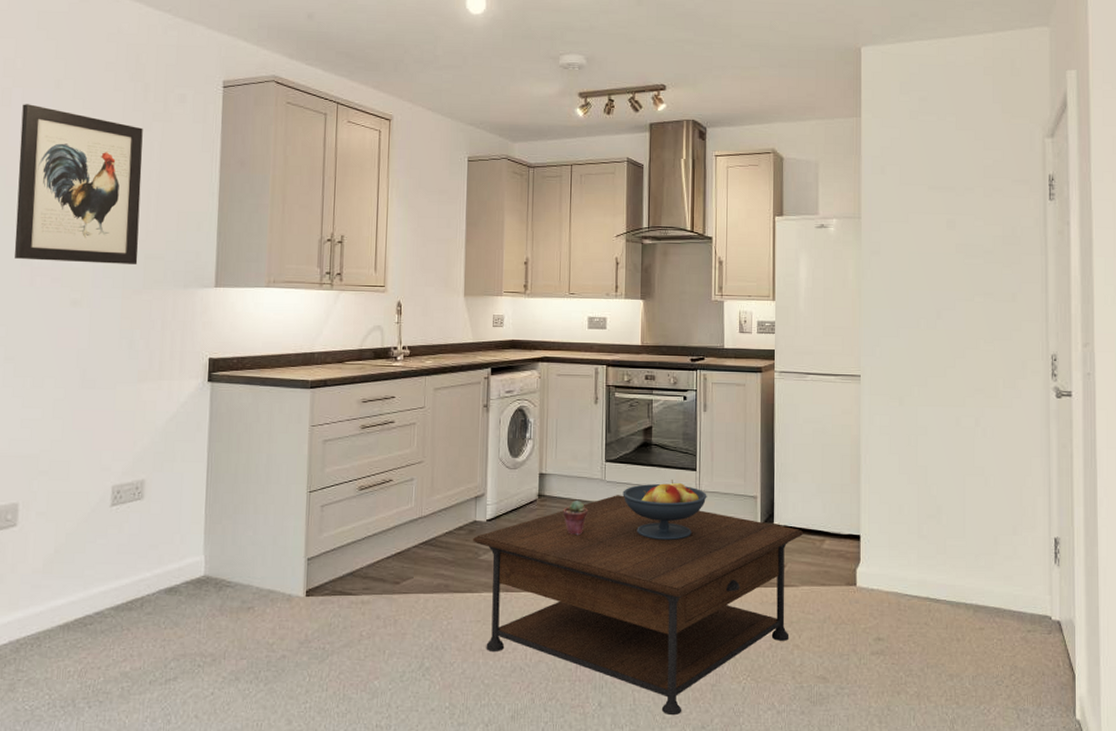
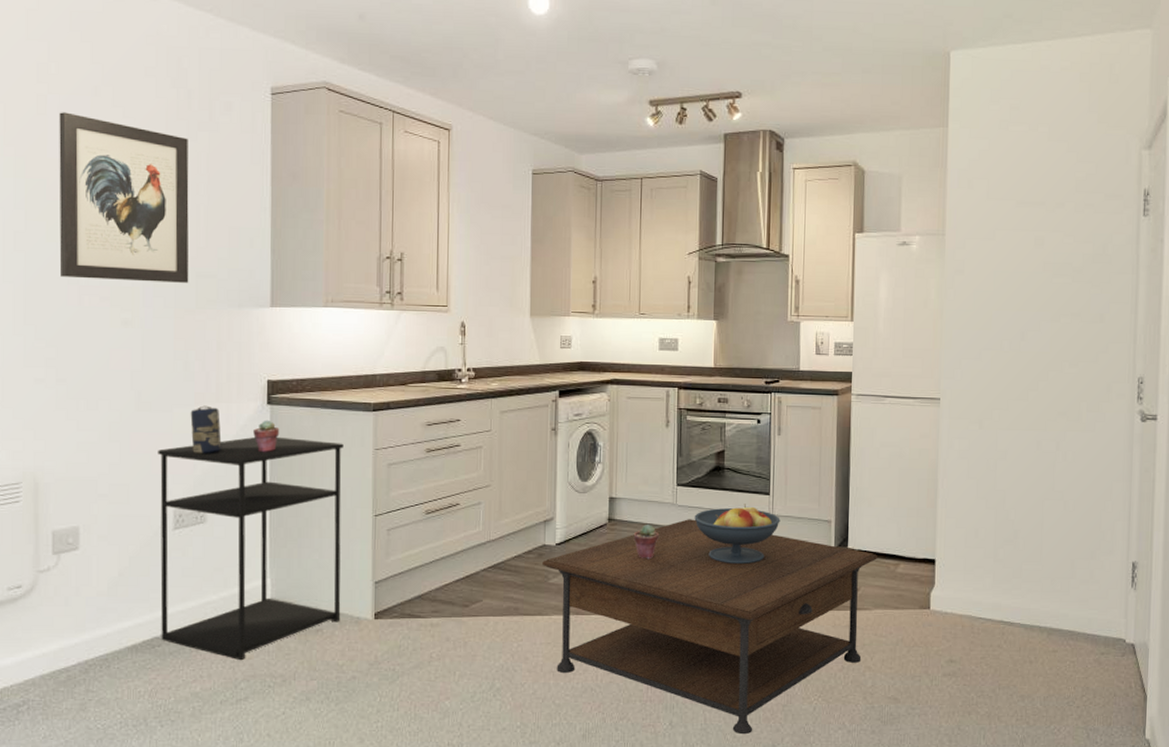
shelving unit: none [93,413,281,640] -> present [158,436,344,661]
candle: none [132,383,162,431] -> present [190,405,222,454]
potted succulent: none [193,397,219,428] -> present [253,420,280,452]

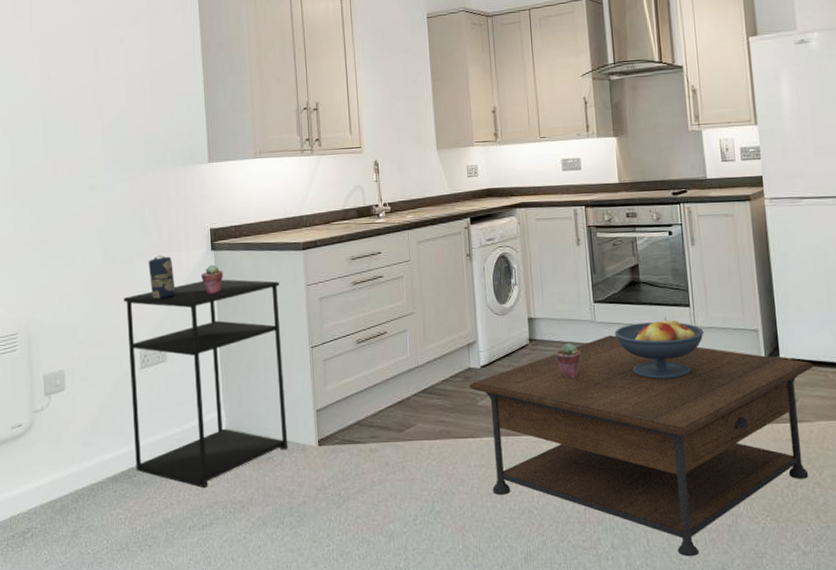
wall art: present [59,112,189,283] -> none [31,14,140,153]

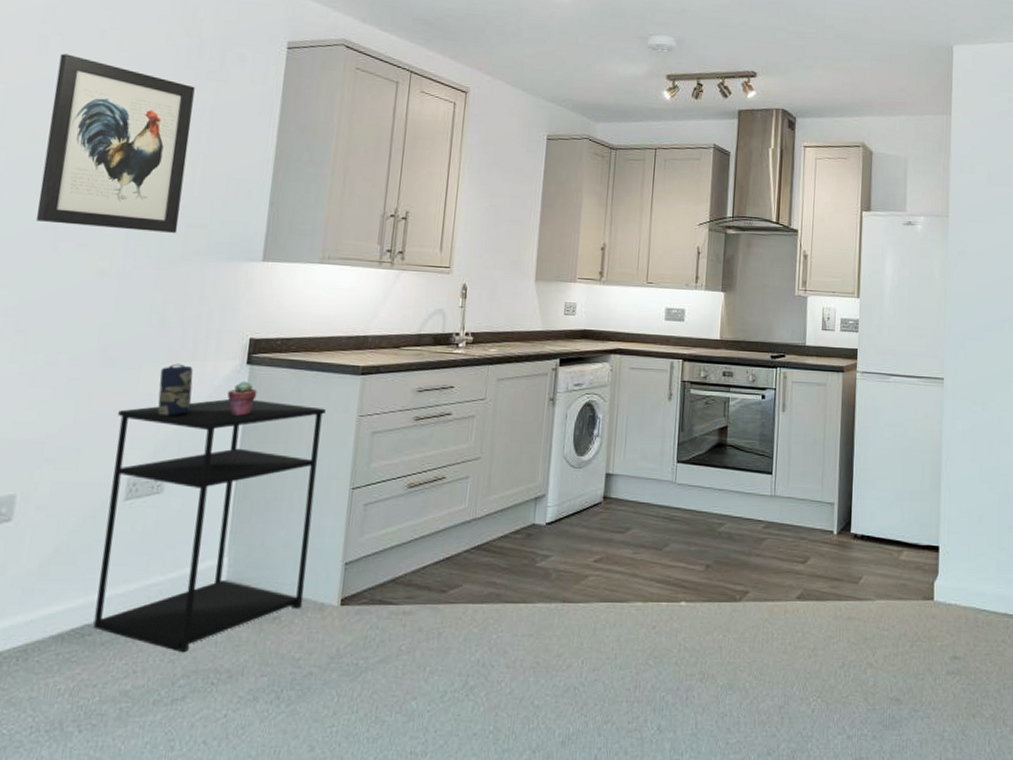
wall art: none [31,14,140,153] -> present [37,54,195,233]
coffee table: present [469,335,814,557] -> none [530,498,882,741]
potted succulent: present [555,343,581,377] -> none [628,504,655,541]
fruit bowl: present [614,317,704,379] -> none [693,483,783,548]

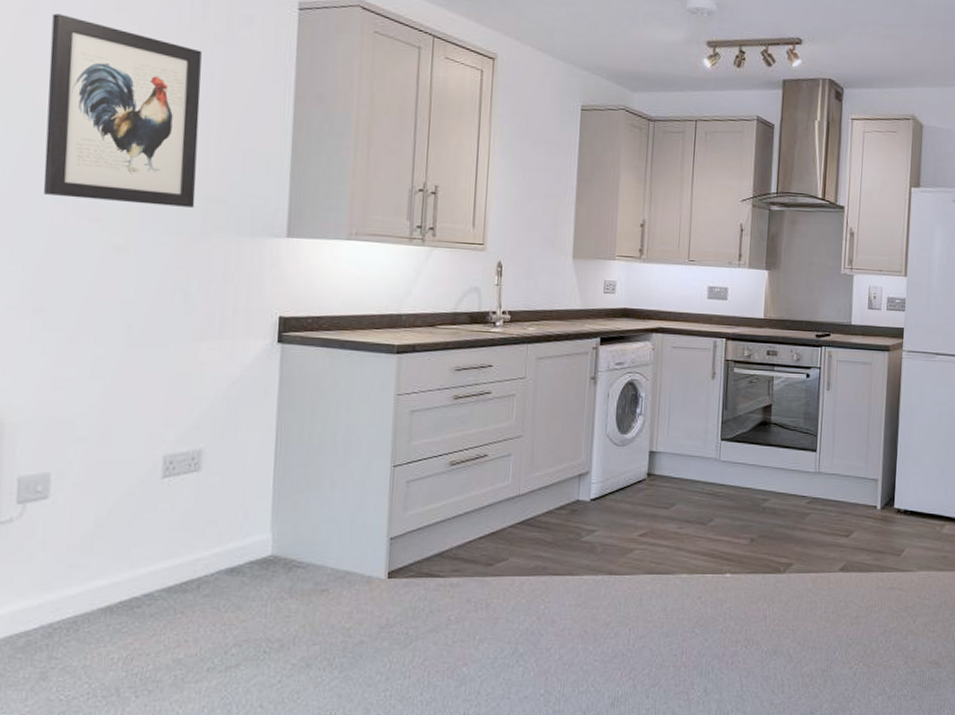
shelving unit: present [93,399,326,653] -> none [141,378,362,624]
candle: present [157,363,193,417] -> none [188,342,223,395]
potted succulent: present [227,381,257,416] -> none [260,359,291,395]

